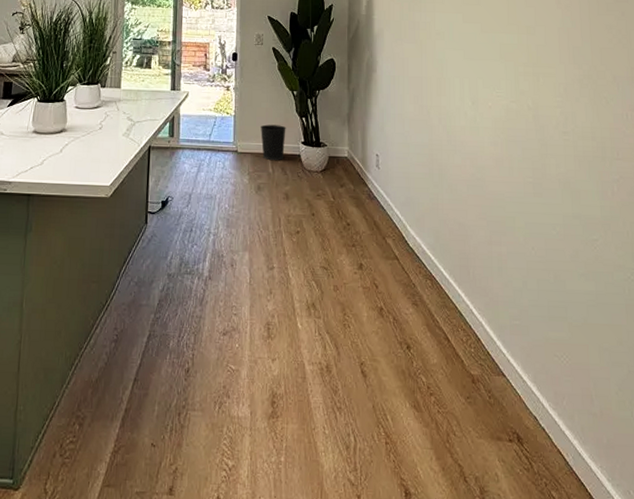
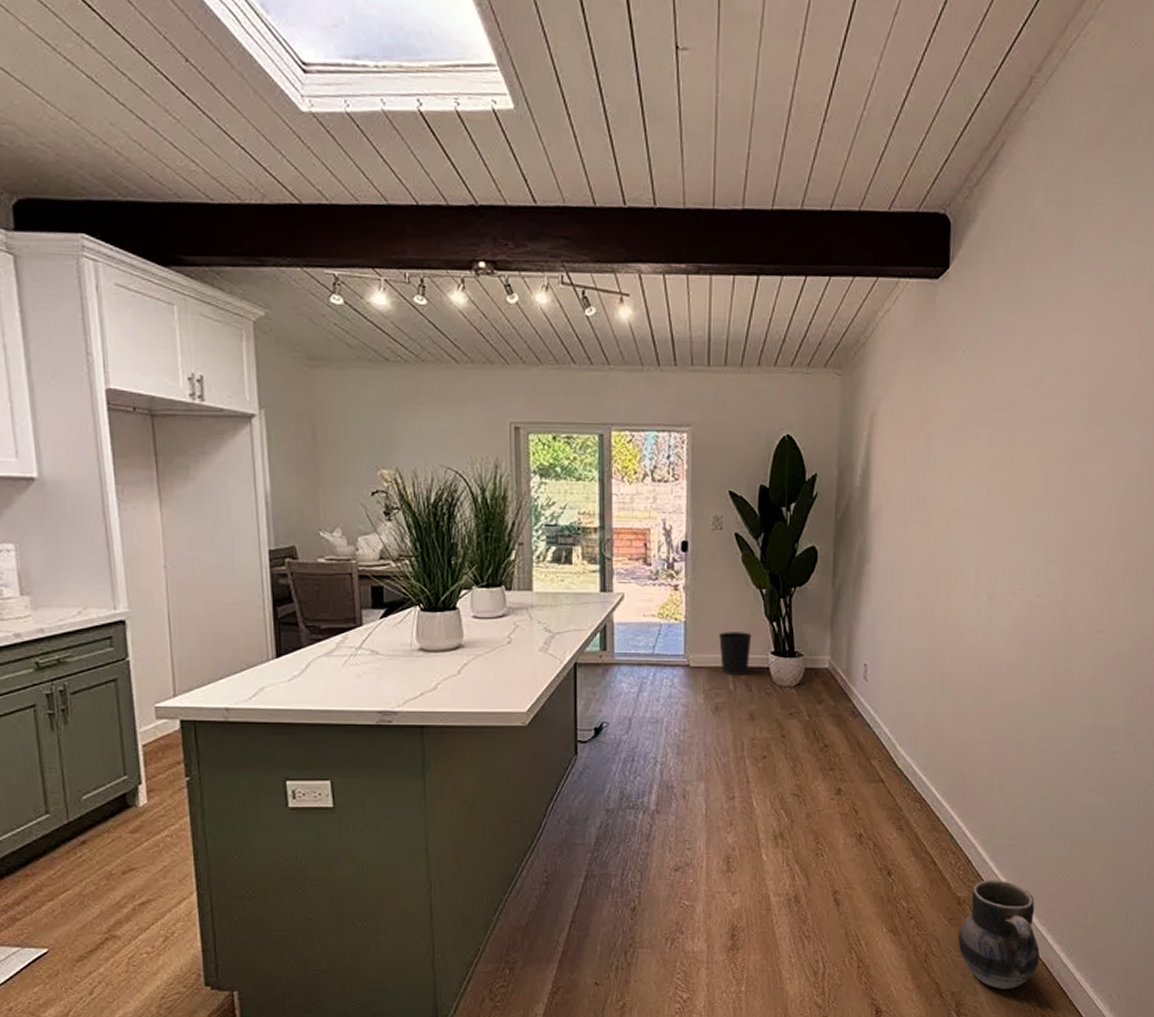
ceramic jug: none [475,359,554,477] -> present [957,880,1040,989]

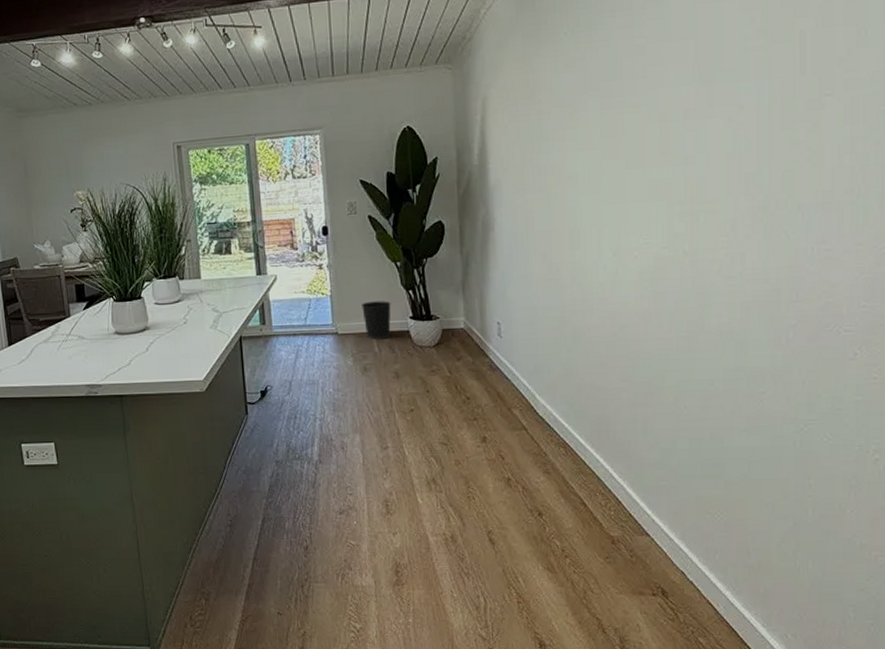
ceramic jug: present [957,880,1040,989] -> none [615,520,703,626]

